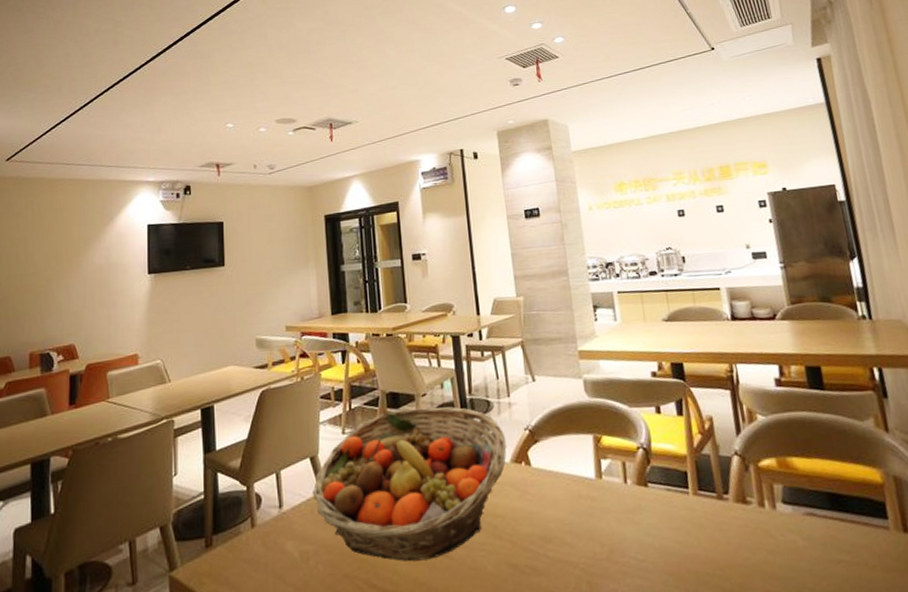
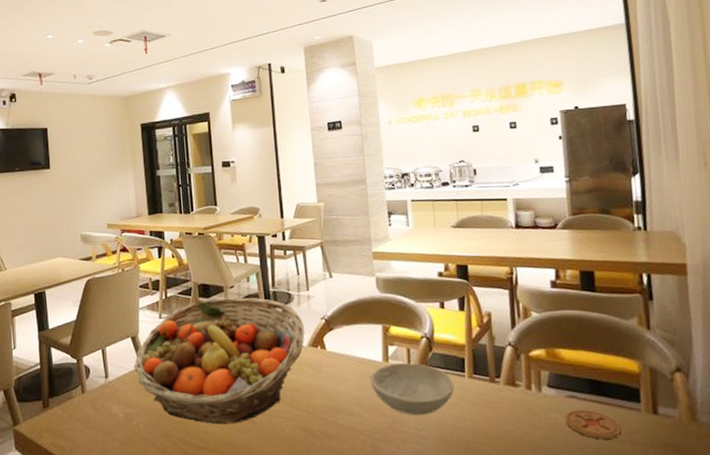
bowl: none [582,478,678,543] -> present [370,362,454,416]
coaster: none [805,529,871,566] -> present [565,409,621,440]

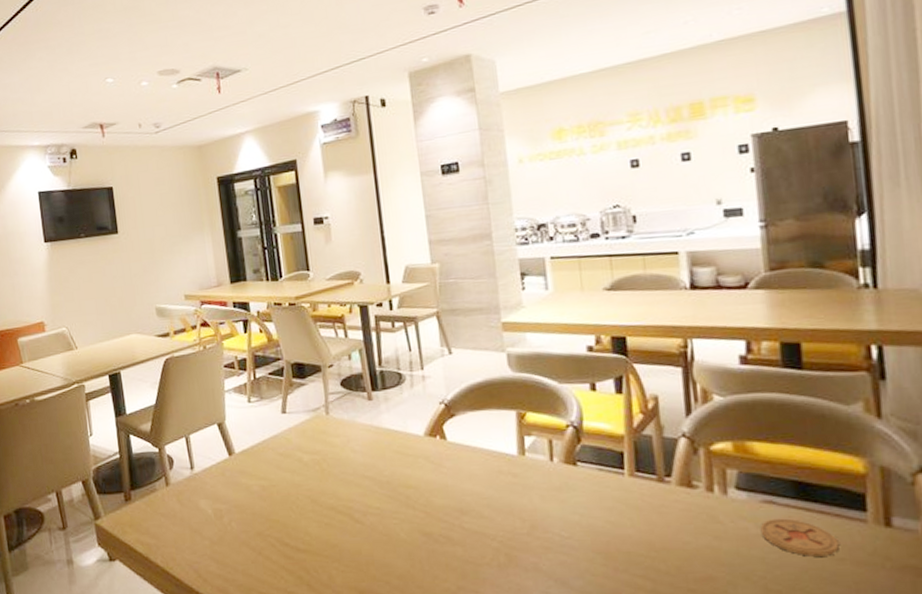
fruit basket: present [134,297,305,425] -> none [222,378,420,525]
bowl: present [370,362,454,416] -> none [502,456,611,521]

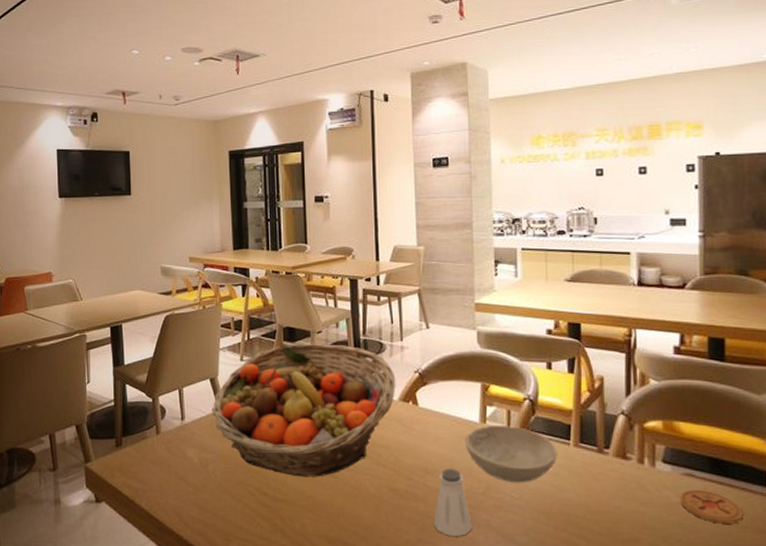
fruit basket: none [222,378,420,525] -> present [212,343,396,477]
saltshaker: none [474,507,519,582] -> present [433,468,472,536]
bowl: none [502,456,611,521] -> present [464,425,557,483]

